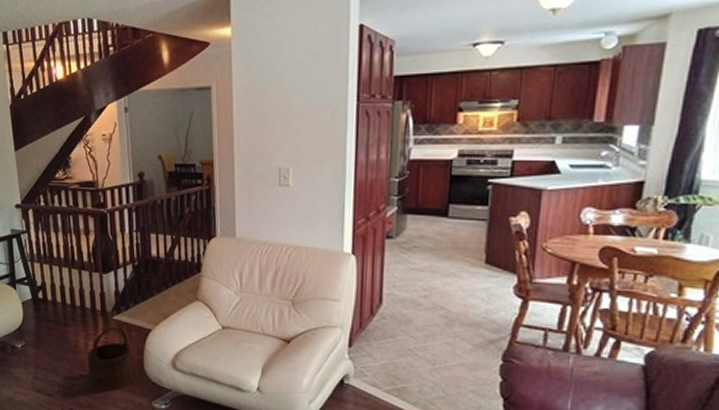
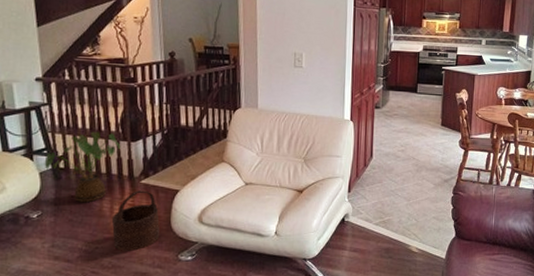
house plant: none [25,261,93,337] -> present [44,131,121,203]

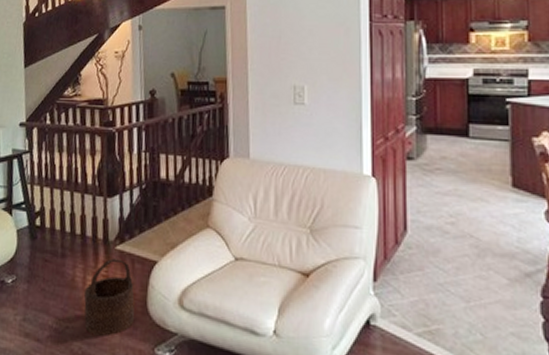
house plant: present [44,131,121,203] -> none [21,184,97,270]

